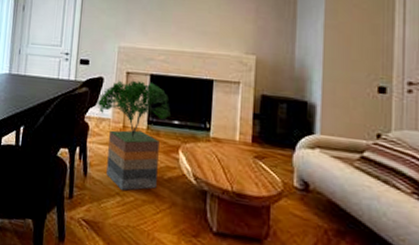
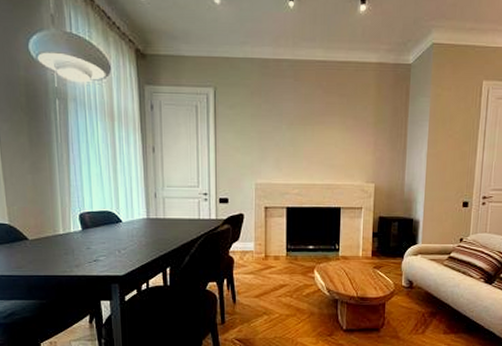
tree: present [97,80,170,191] -> none [239,214,306,309]

